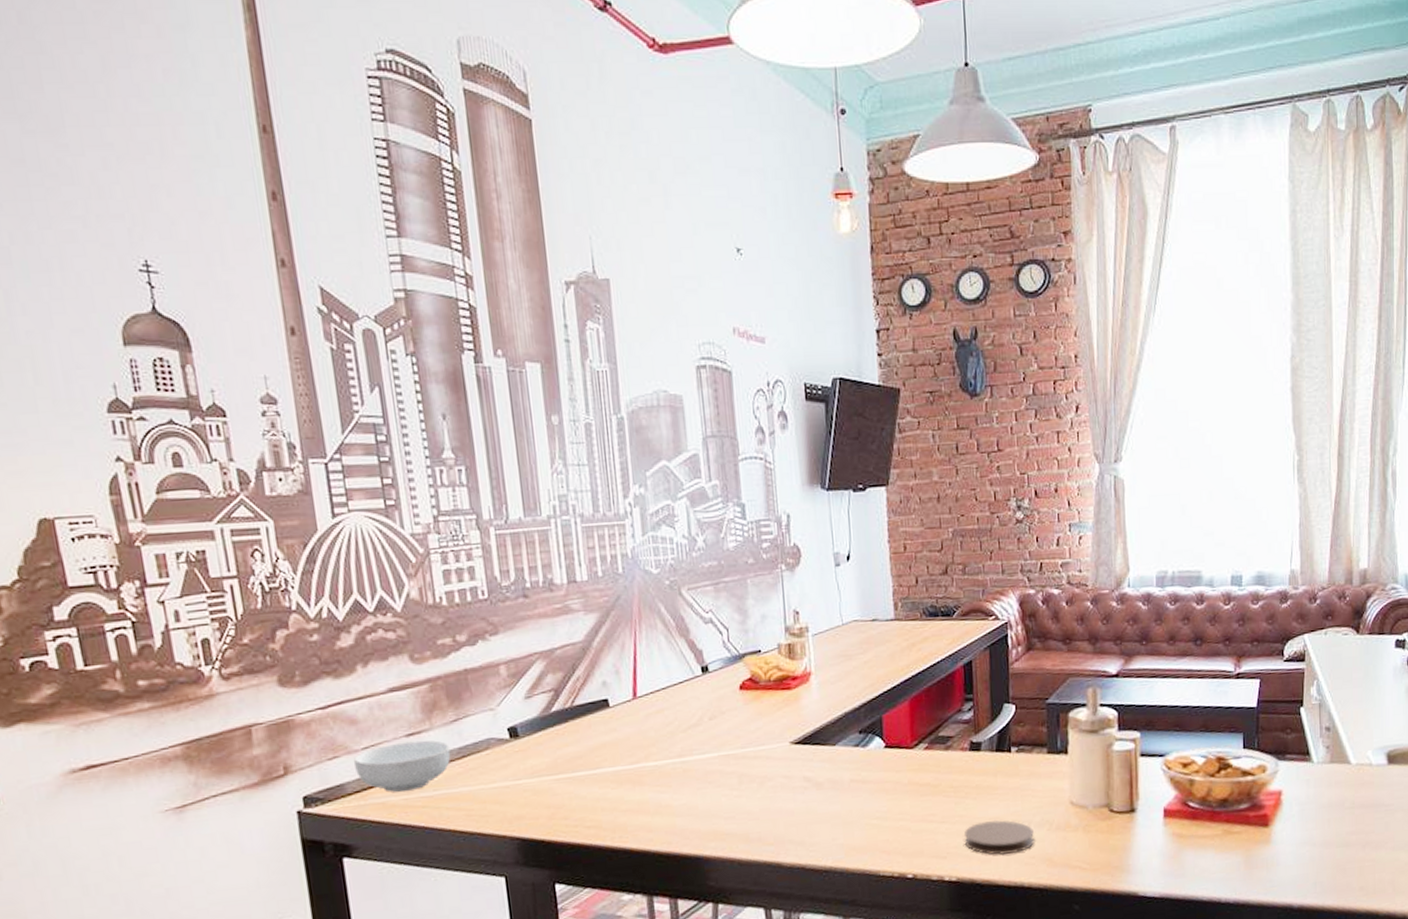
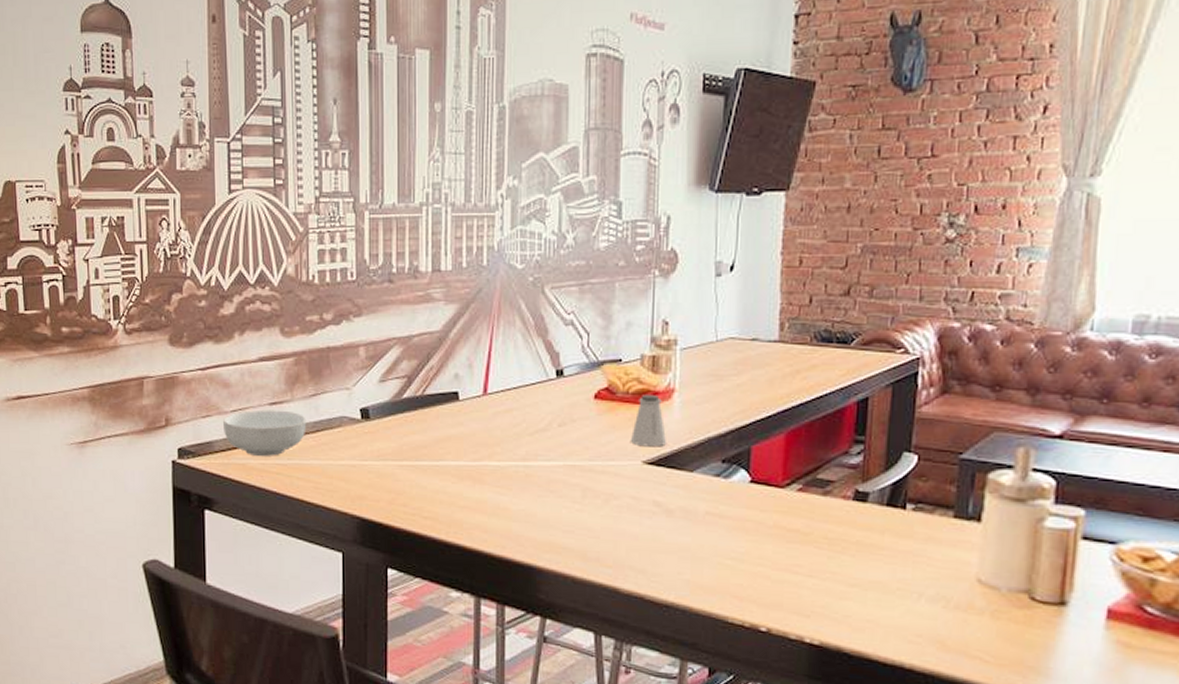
saltshaker: none [777,679,810,729] -> present [631,393,667,447]
coaster: present [964,819,1034,856] -> none [834,584,924,628]

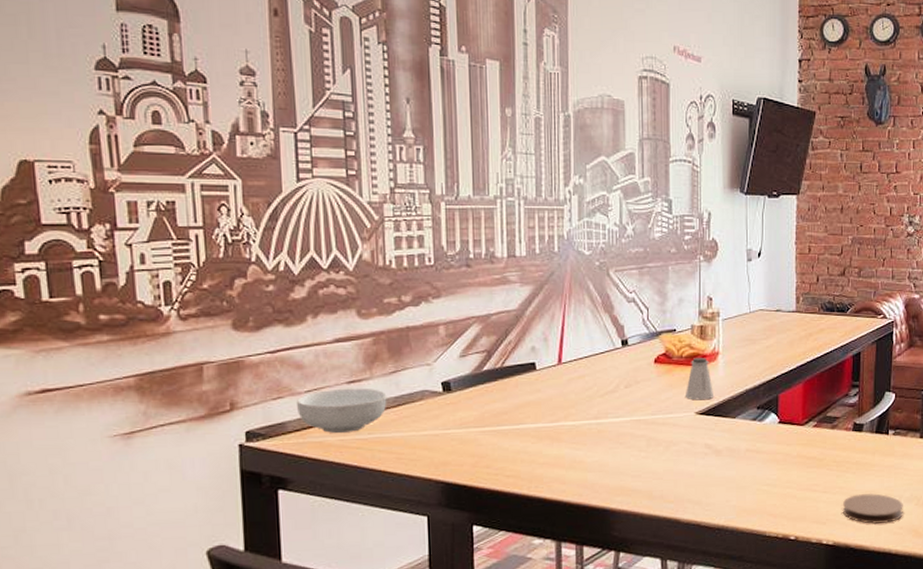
coaster: none [834,584,924,628] -> present [842,492,903,525]

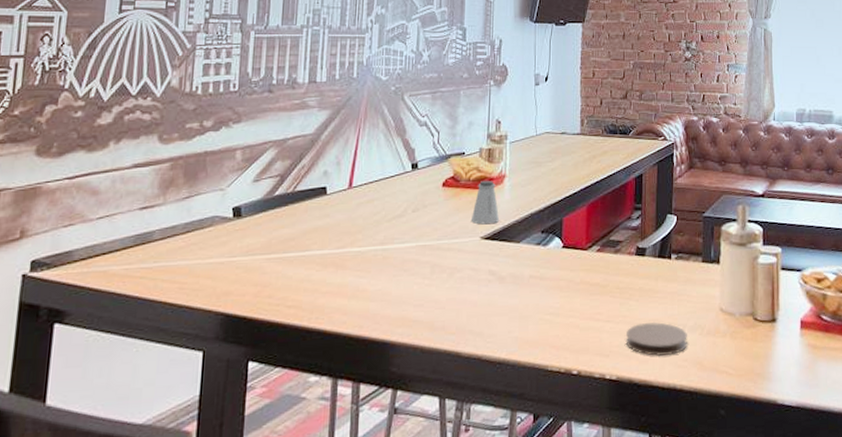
cereal bowl: present [297,388,387,433] -> none [86,214,178,262]

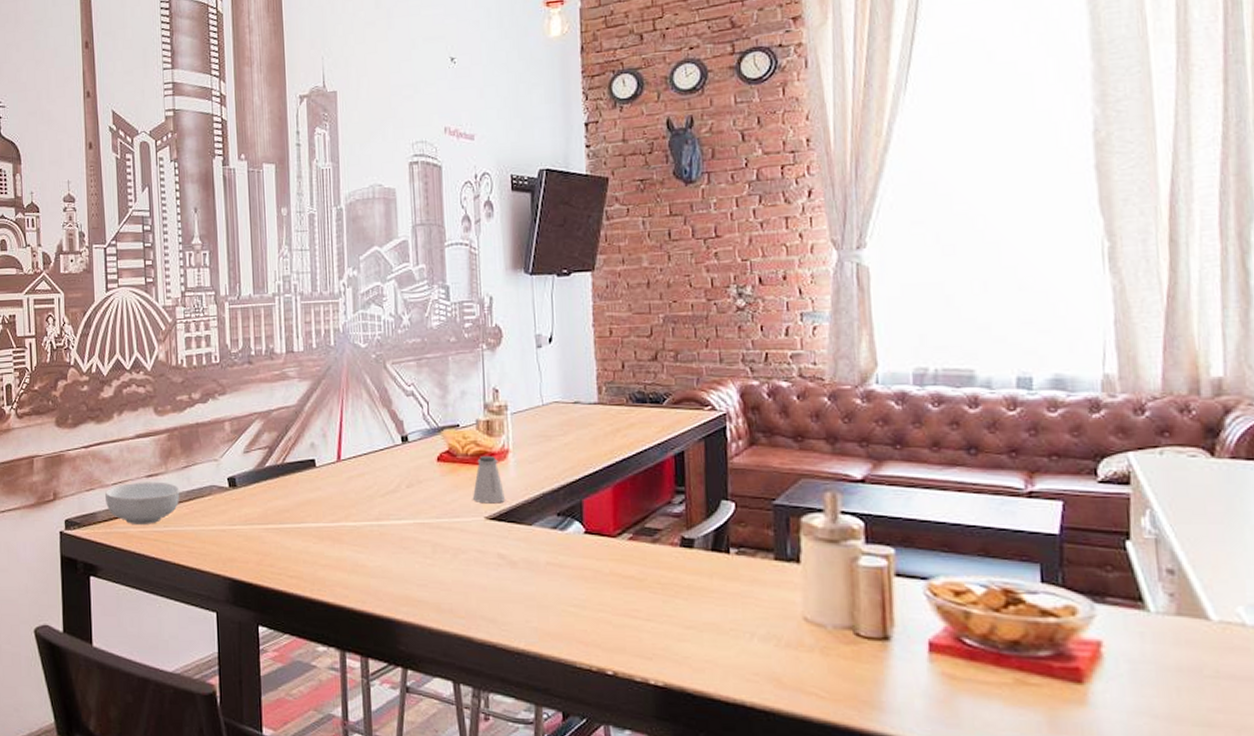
cereal bowl: none [86,214,178,262] -> present [105,482,180,524]
coaster: present [625,321,687,357] -> none [673,625,758,667]

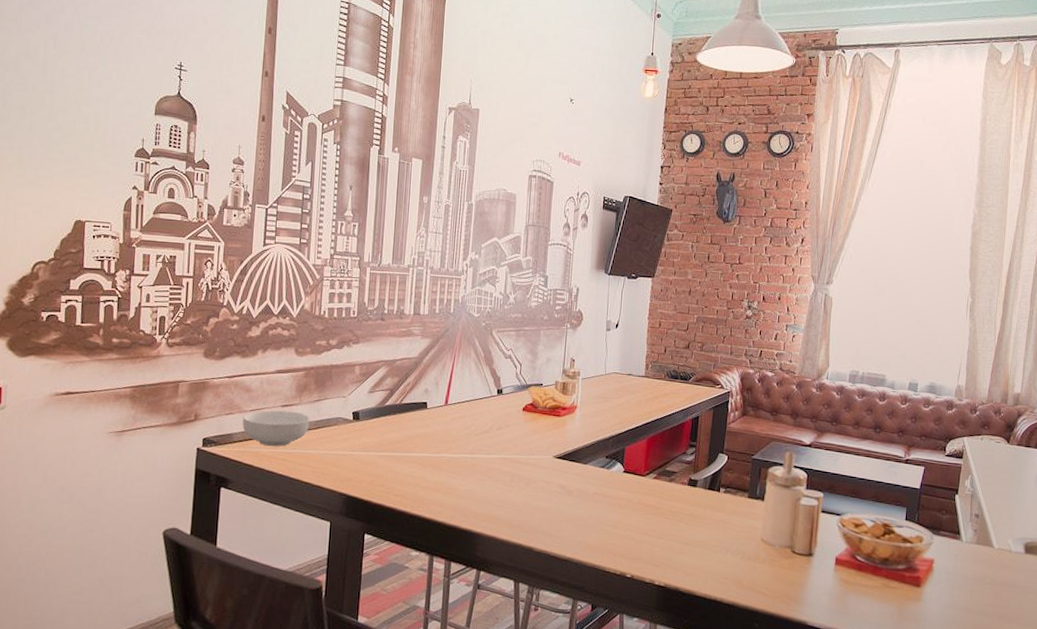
saltshaker: present [473,455,506,504] -> none [546,408,571,446]

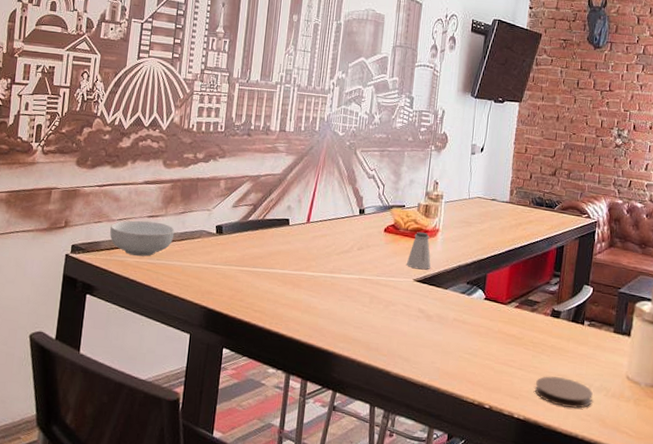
saltshaker: none [546,408,571,446] -> present [407,231,432,270]
coaster: none [674,543,730,573] -> present [534,376,593,409]

